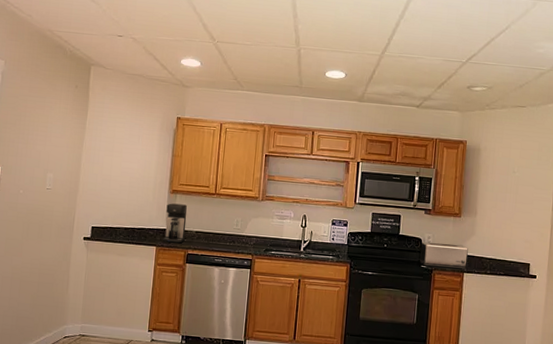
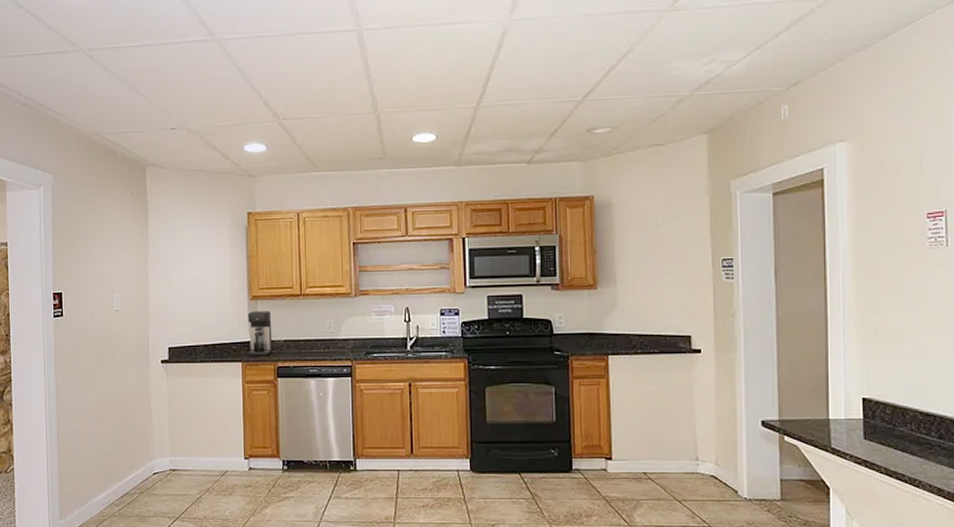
toaster: present [420,241,468,270] -> none [552,322,611,352]

